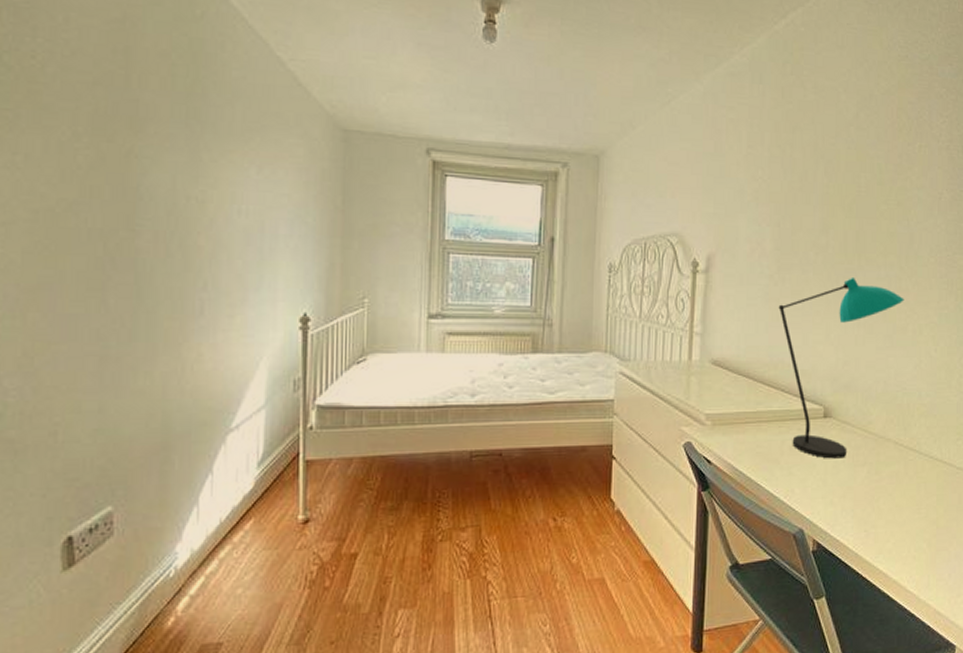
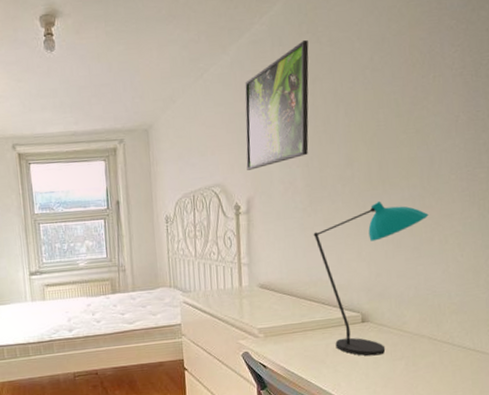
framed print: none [710,82,791,222] -> present [245,40,309,170]

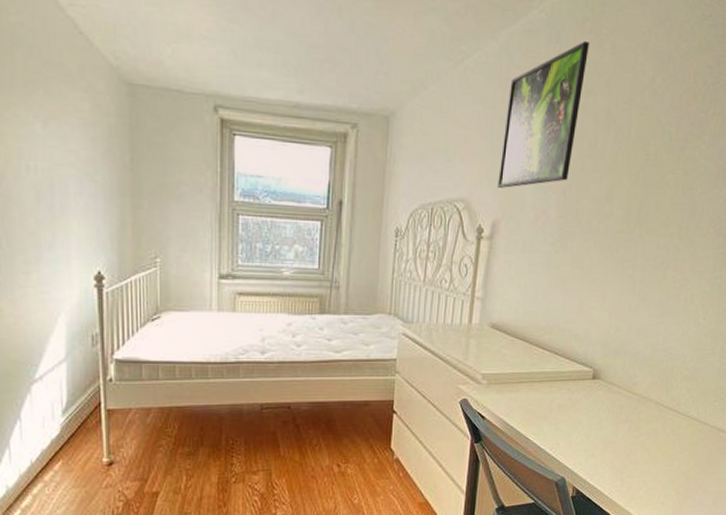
desk lamp: present [313,200,429,356] -> none [558,246,680,416]

